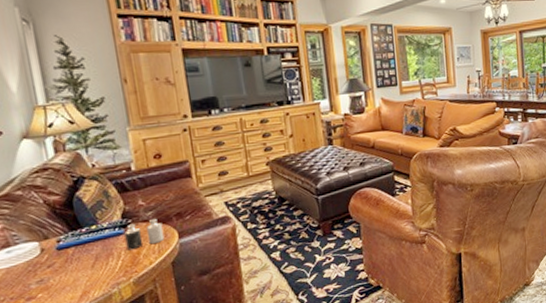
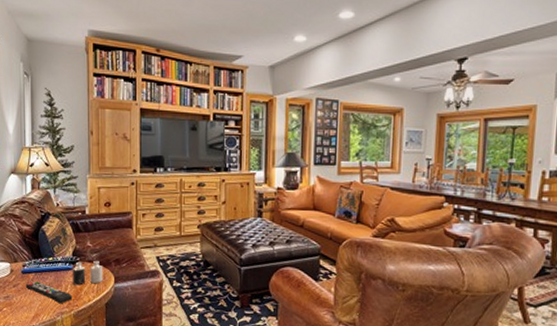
remote control: none [64,255,130,275] -> present [25,281,73,304]

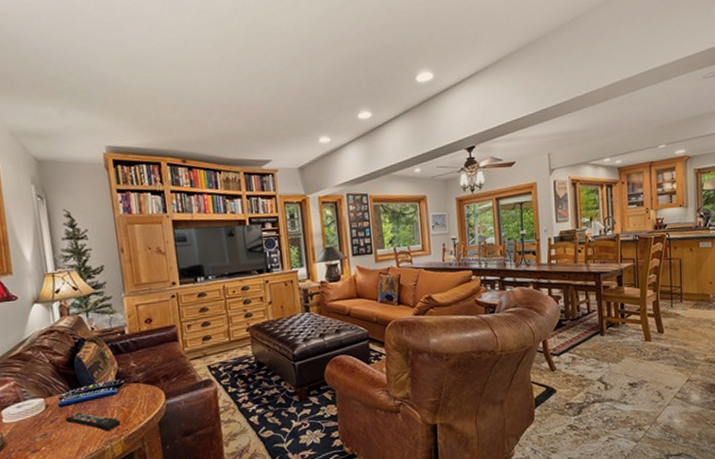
candle: present [73,260,103,286] -> none [117,379,153,409]

